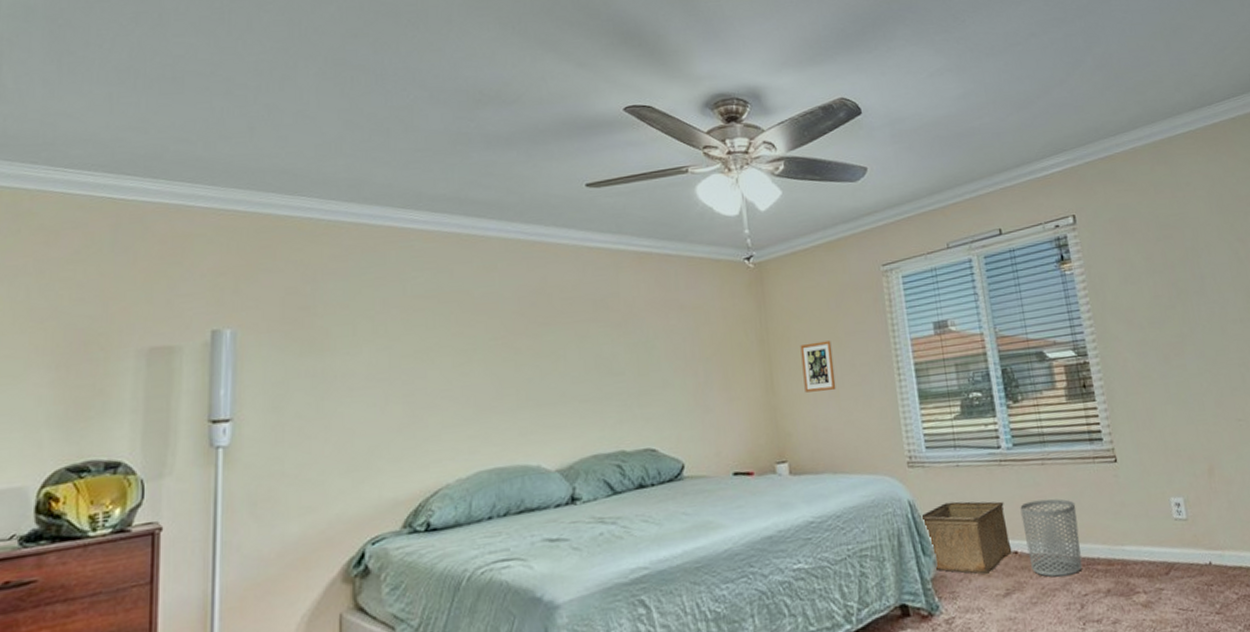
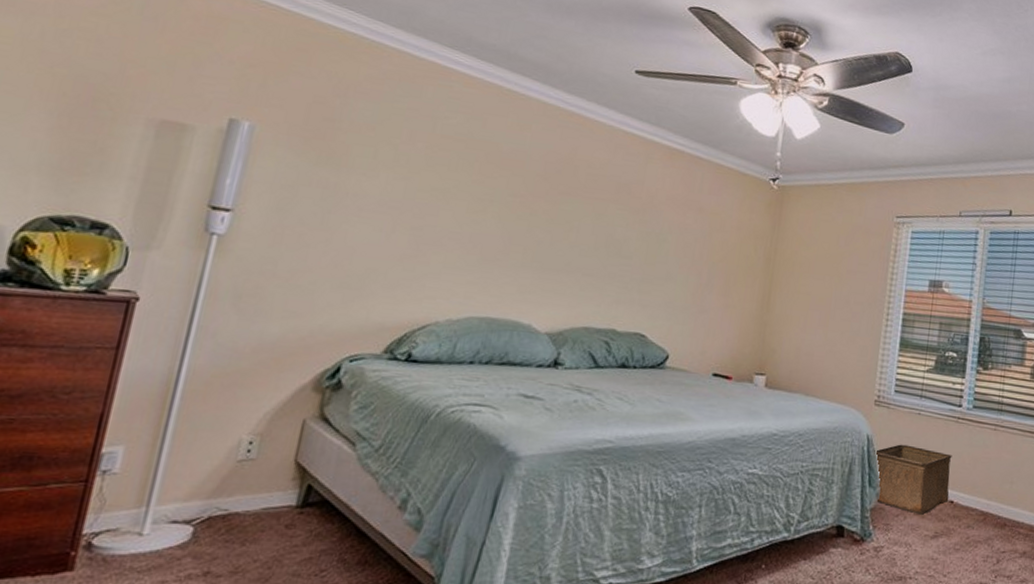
picture frame: present [800,340,836,393] -> none [797,271,833,321]
waste bin: present [1020,498,1083,577] -> none [962,459,1015,532]

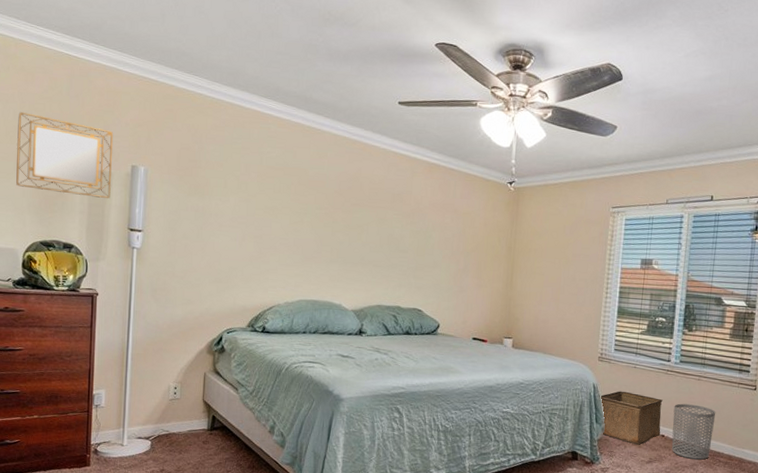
home mirror: none [23,30,206,162] -> present [16,112,113,198]
waste bin: none [962,459,1015,532] -> present [671,403,716,460]

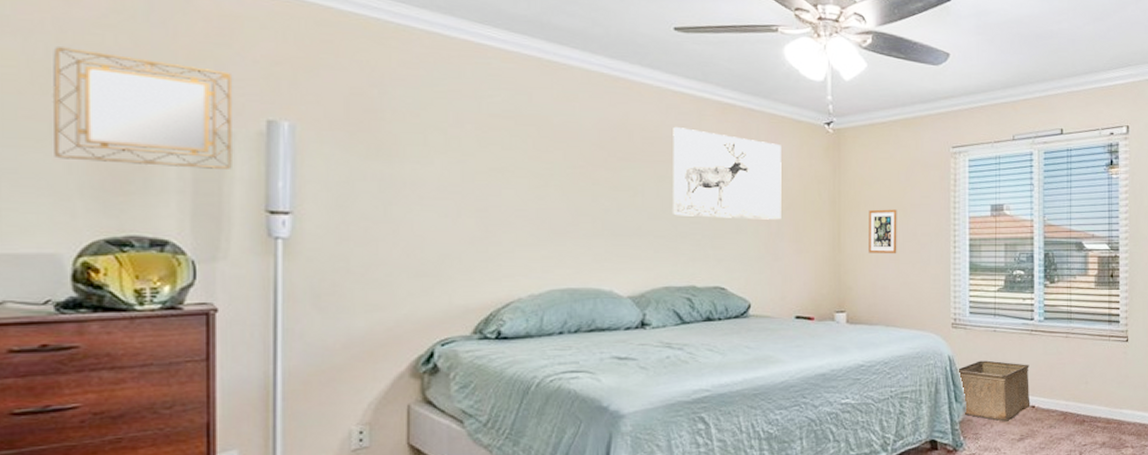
wall art: none [388,180,473,259] -> present [673,126,781,220]
picture frame: none [534,256,561,295] -> present [868,209,897,254]
waste bin: present [671,403,716,460] -> none [1042,366,1089,429]

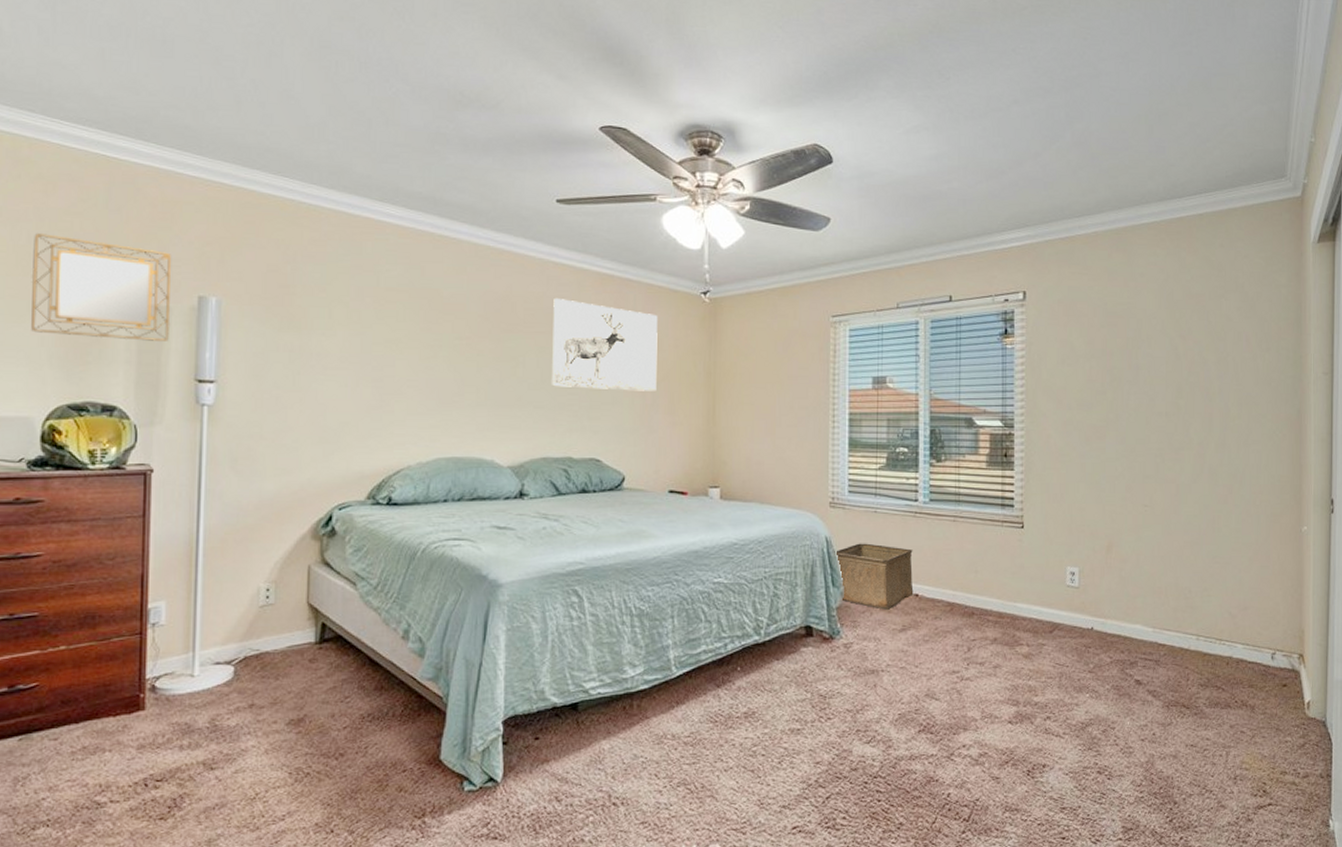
picture frame: present [868,209,897,254] -> none [743,381,774,428]

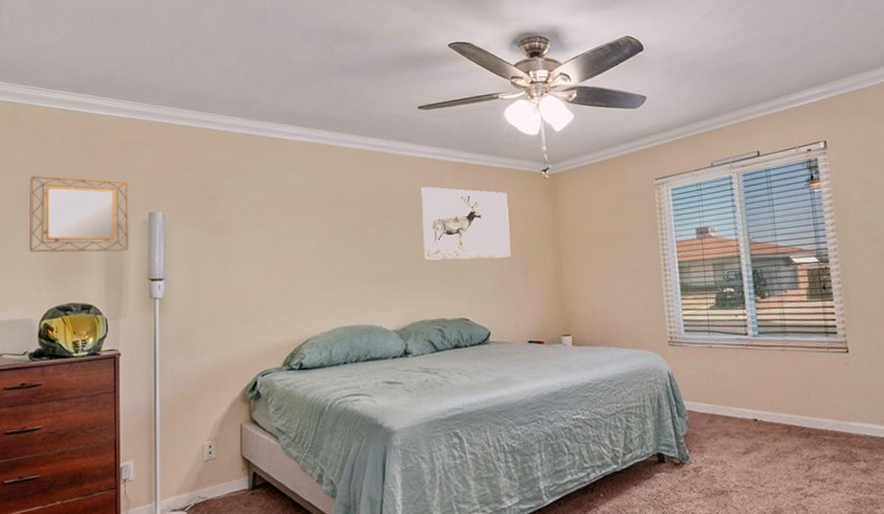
storage bin: present [834,543,914,610] -> none [677,375,753,435]

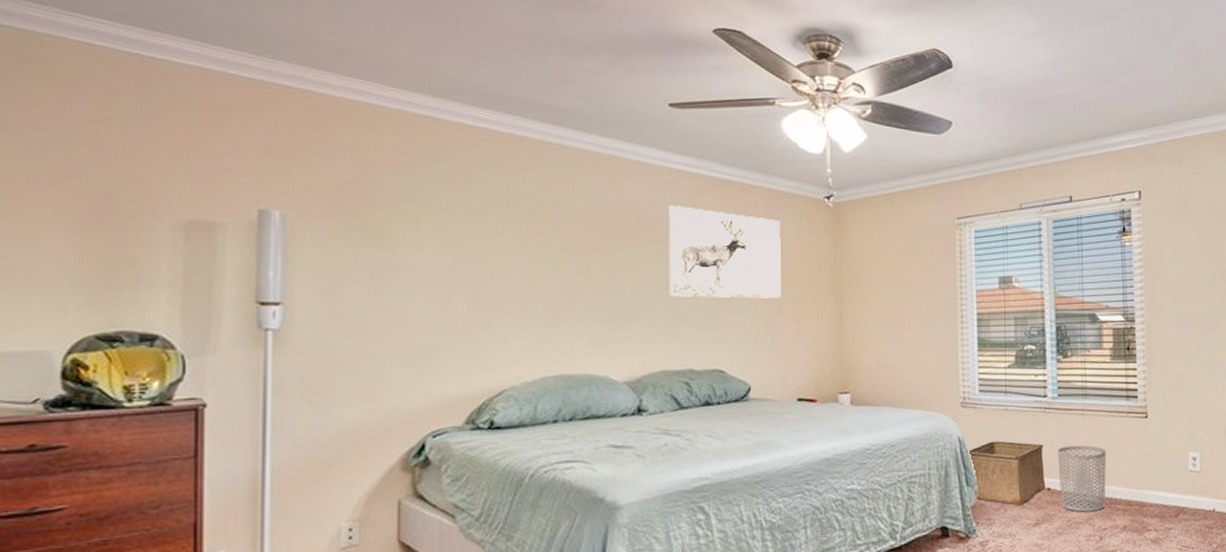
home mirror: present [29,176,129,253] -> none [45,142,225,261]
storage bin: none [677,375,753,435] -> present [967,441,1046,506]
waste bin: none [761,379,812,442] -> present [1058,445,1107,512]

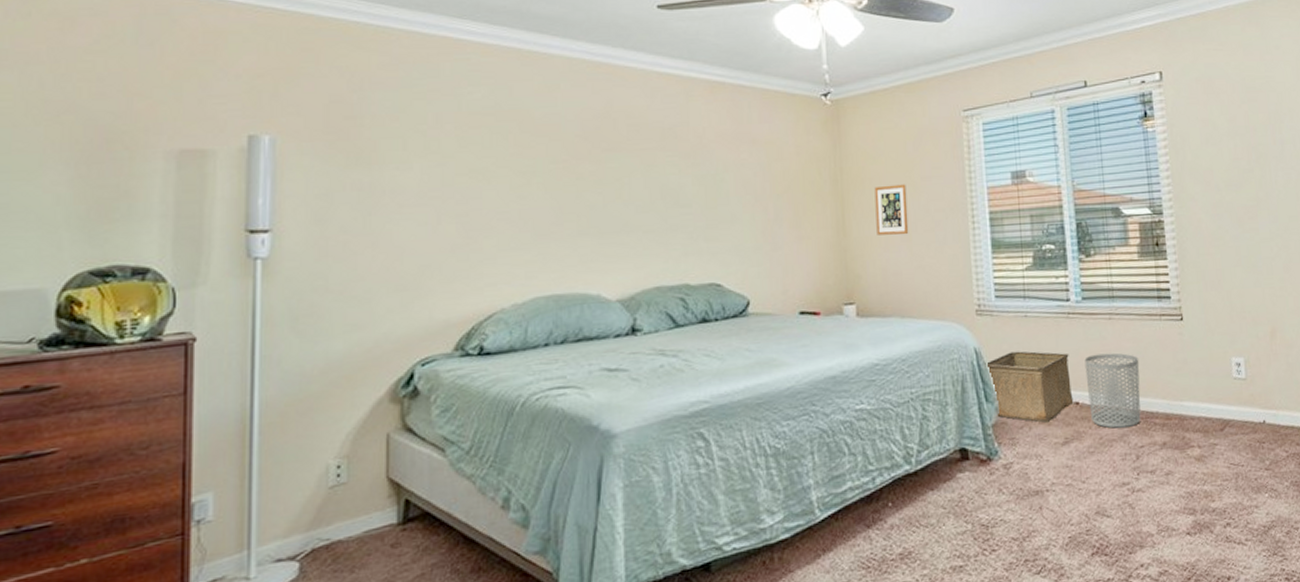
wall art: present [669,204,781,299] -> none [659,110,779,208]
picture frame: none [871,284,902,332] -> present [874,184,909,235]

